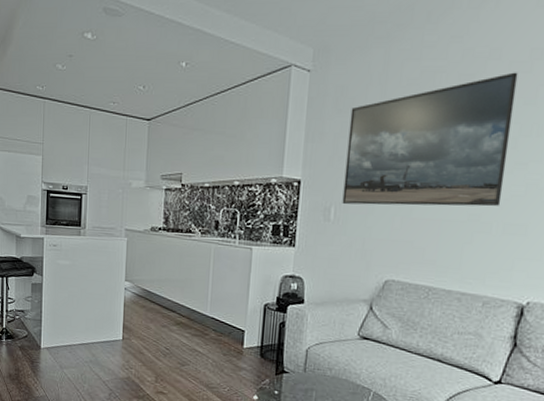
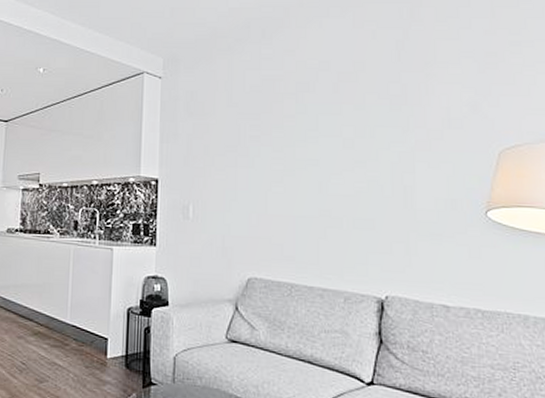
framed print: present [342,72,518,207] -> none [200,81,348,203]

